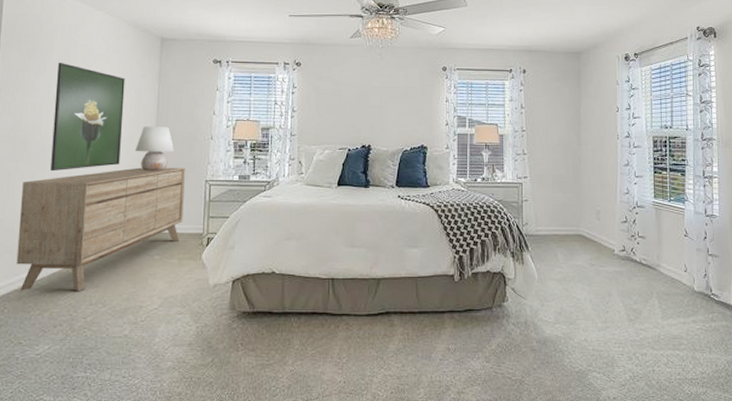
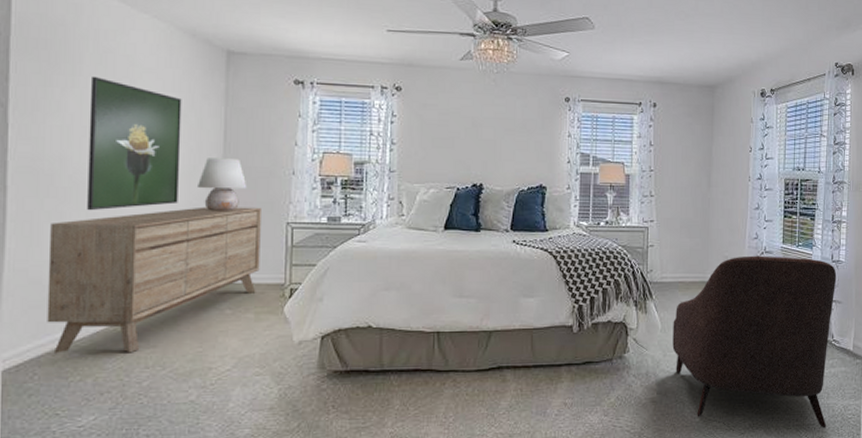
armchair: none [549,210,712,384] -> present [672,255,837,429]

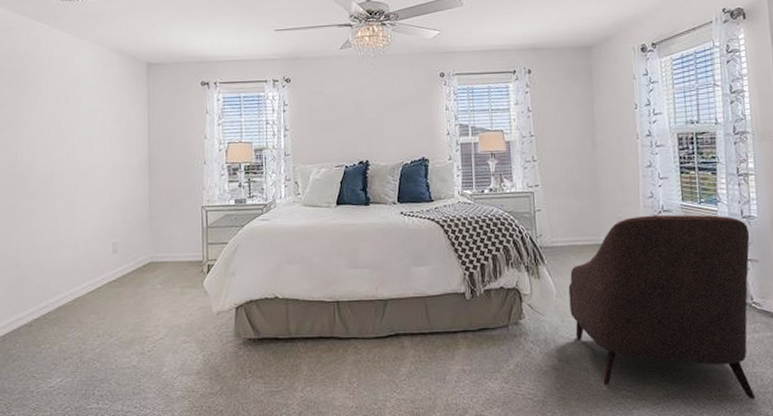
sideboard: present [47,207,261,354] -> none [23,194,182,325]
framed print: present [87,76,182,211] -> none [48,94,116,206]
table lamp: present [196,158,247,211] -> none [129,153,169,200]

